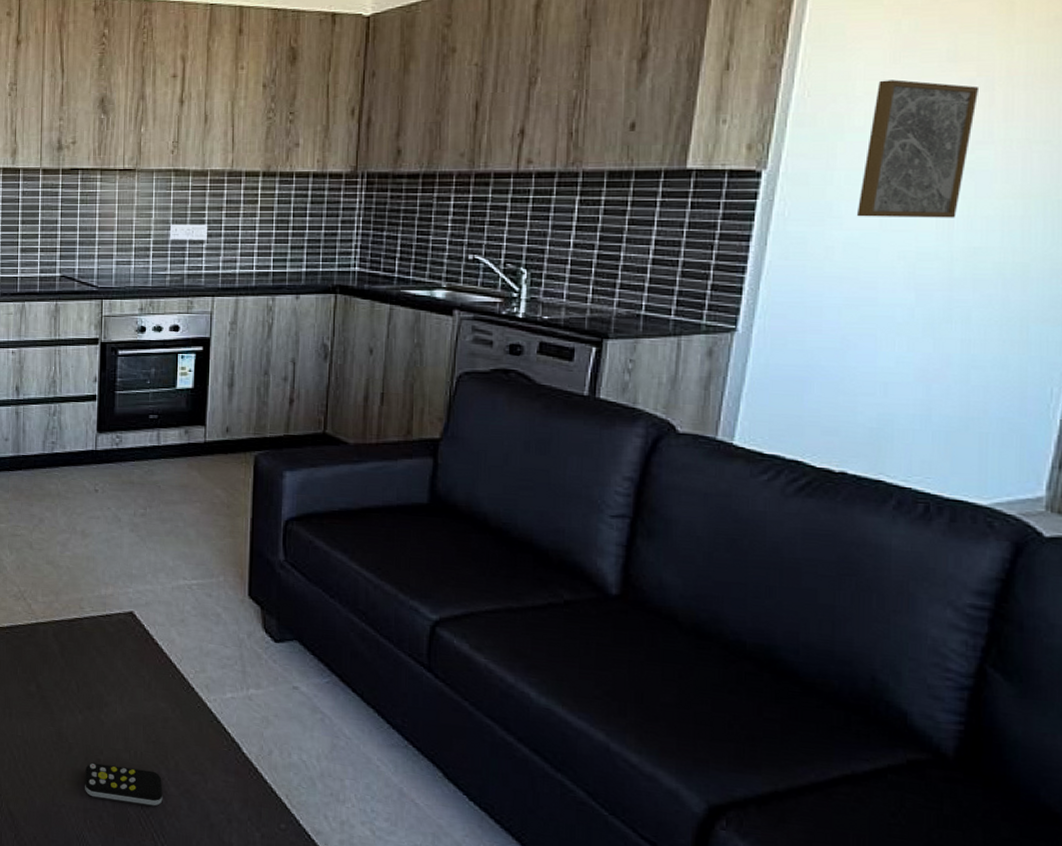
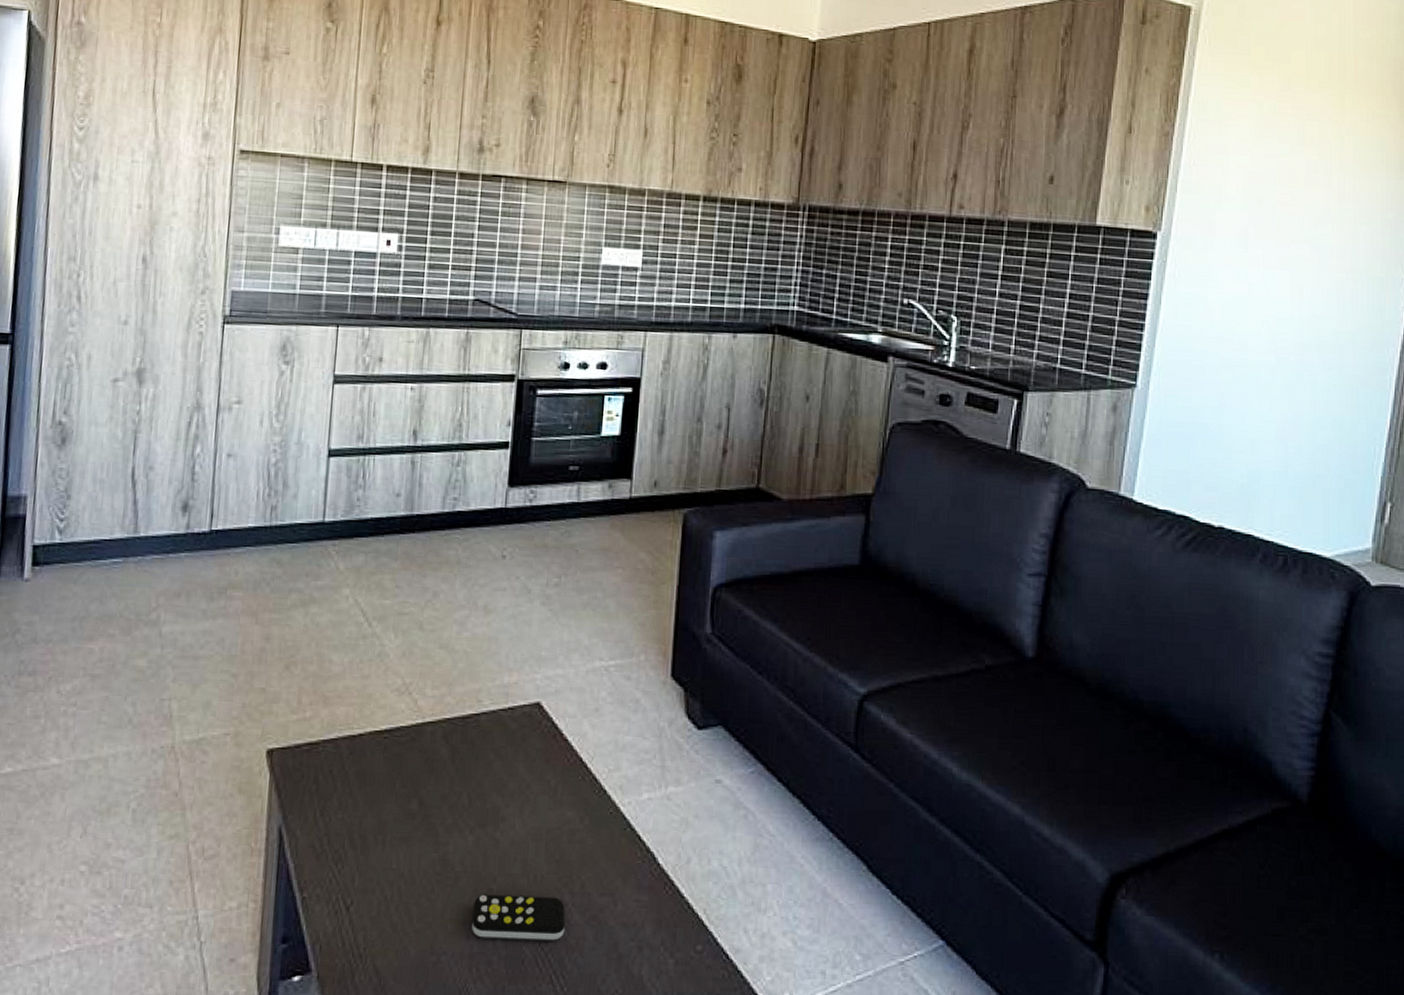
wall art: present [856,79,980,218] -> none [1230,156,1321,288]

